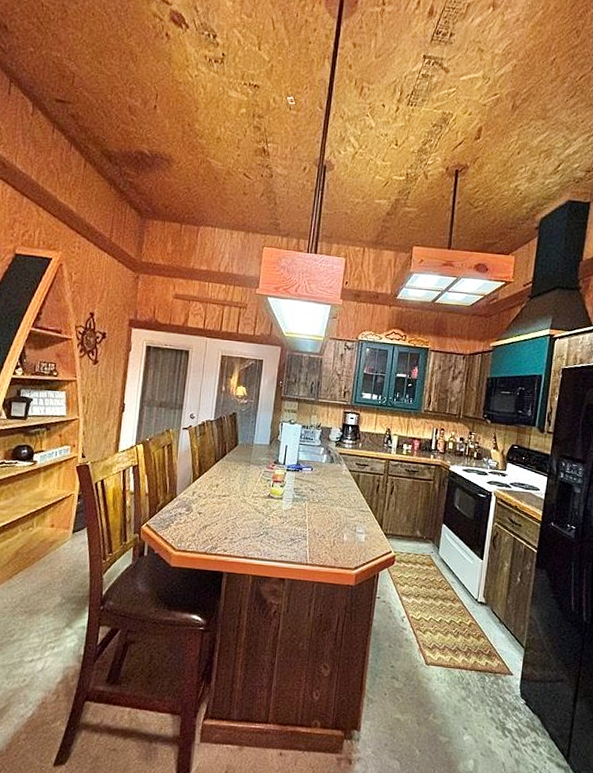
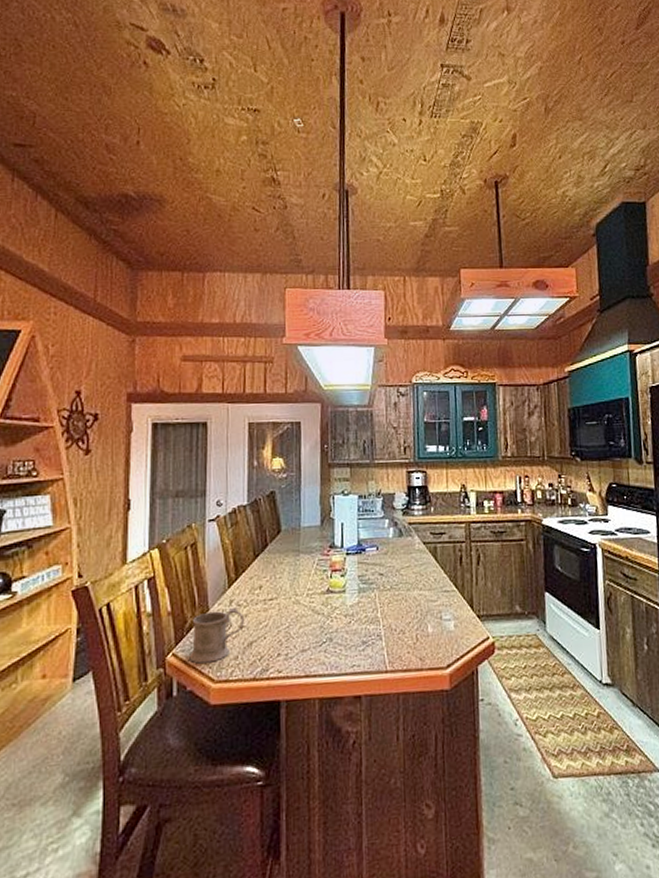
mug: none [158,498,202,536] -> present [189,608,244,664]

